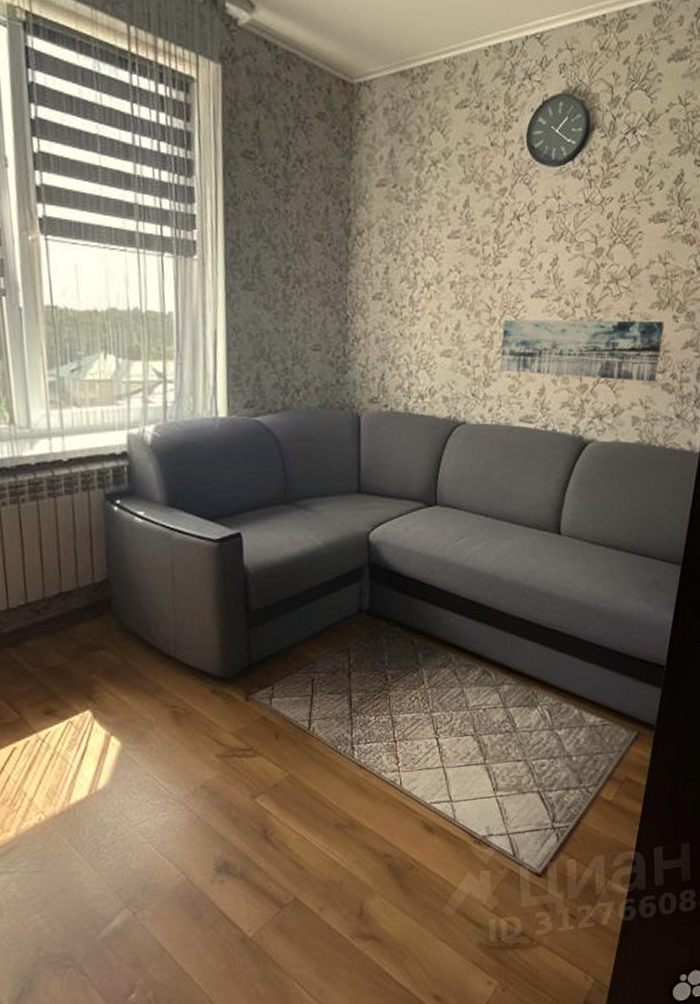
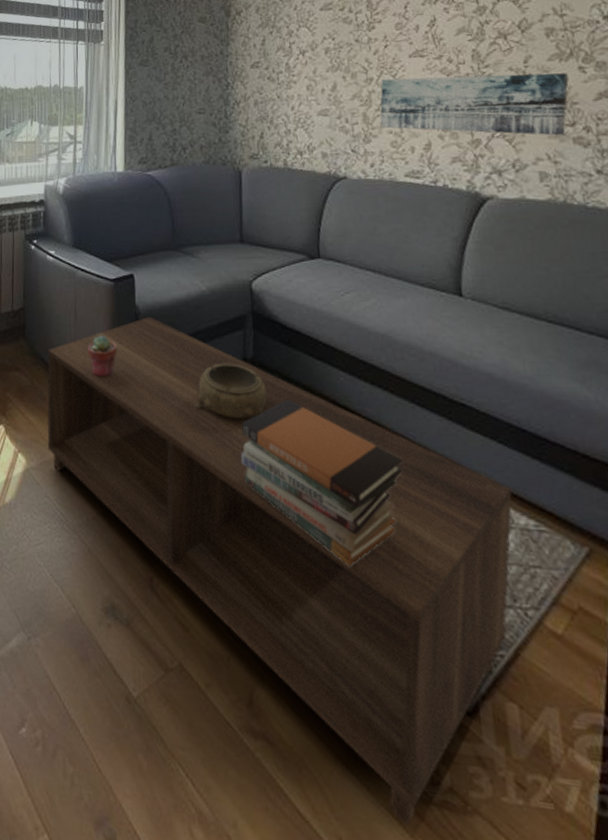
coffee table: none [141,576,586,970] -> present [47,316,512,827]
potted succulent: none [189,601,223,645] -> present [87,335,116,377]
decorative bowl: none [310,616,382,669] -> present [195,363,267,419]
book stack: none [355,644,502,782] -> present [240,399,403,566]

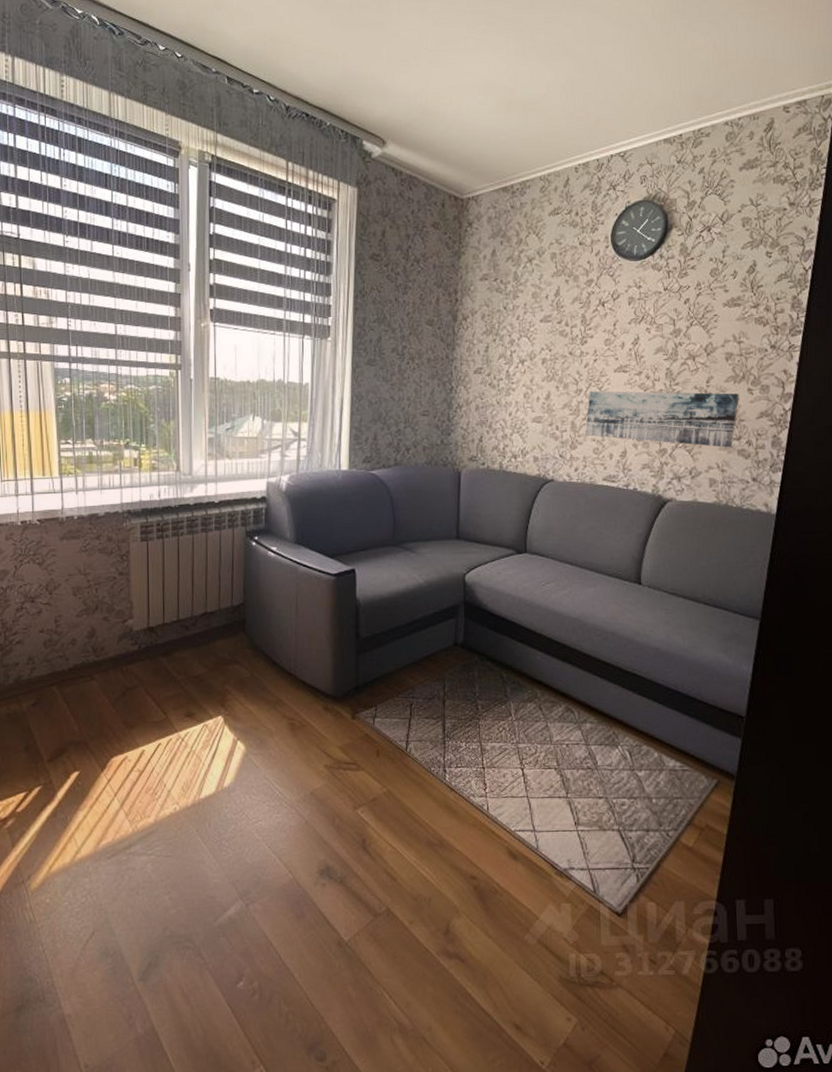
coffee table: present [47,316,512,827] -> none [266,608,665,1005]
potted succulent: present [87,335,116,377] -> none [308,627,337,666]
decorative bowl: present [195,363,267,419] -> none [409,648,474,697]
book stack: present [240,399,403,566] -> none [448,677,584,812]

